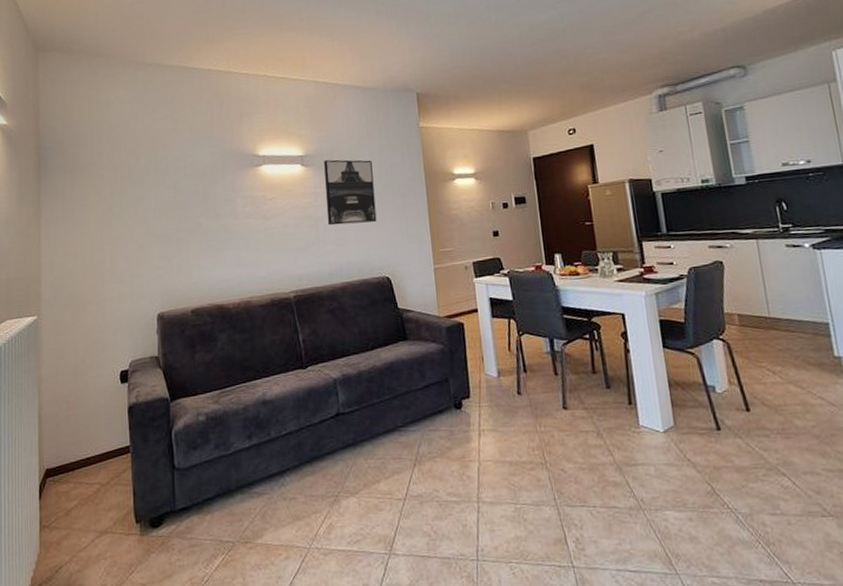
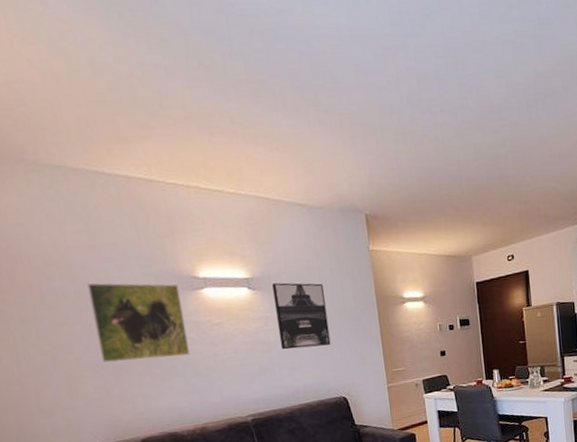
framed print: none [166,161,244,233] -> present [87,283,191,363]

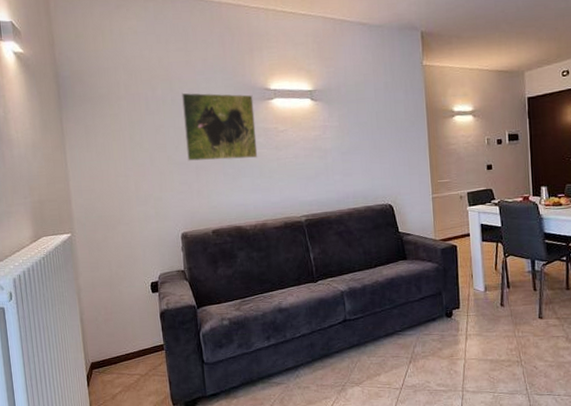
wall art: present [272,282,331,350] -> none [332,95,381,157]

